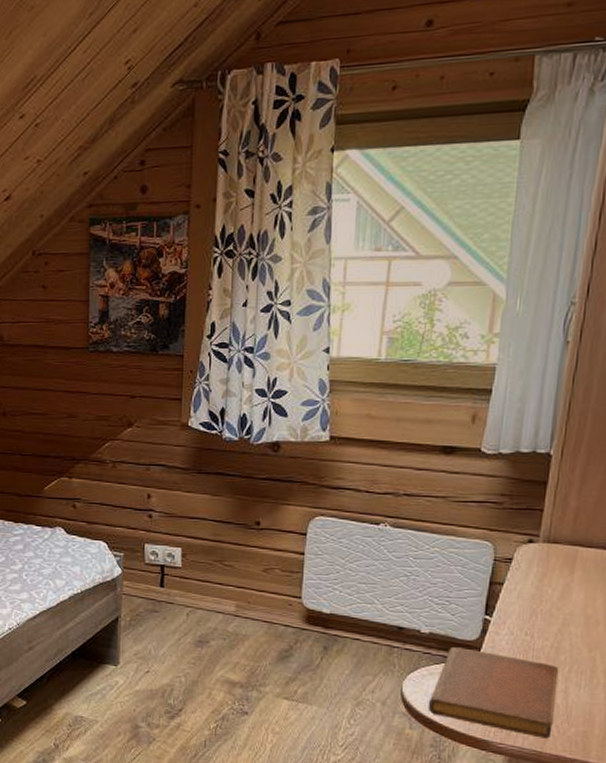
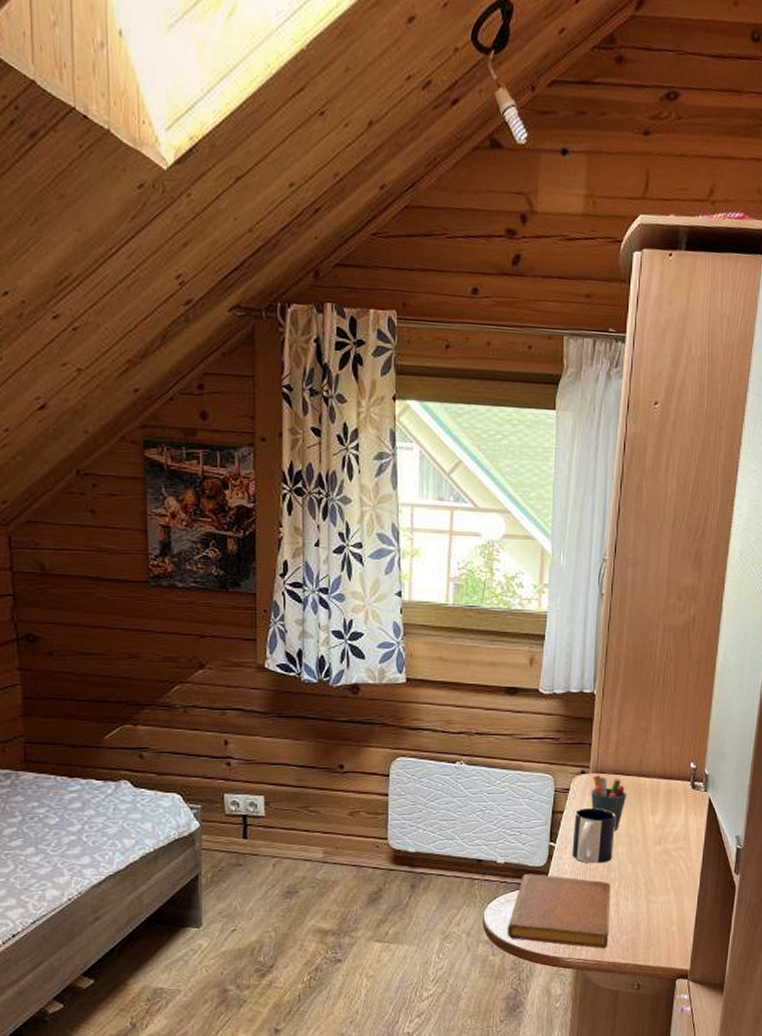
mug: none [511,581,571,644] -> present [572,808,616,864]
pen holder: none [539,545,587,610] -> present [591,775,627,832]

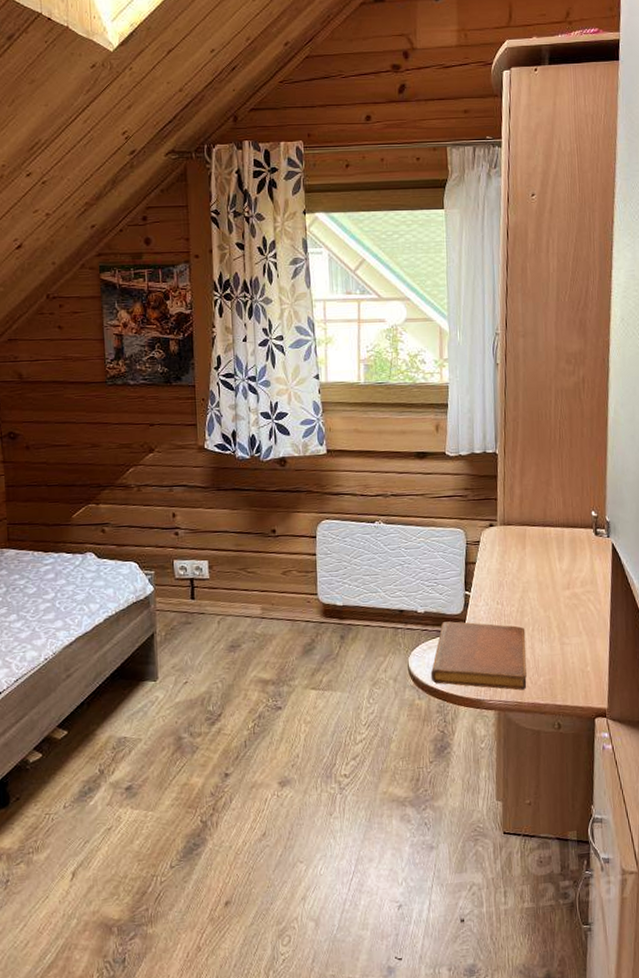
mug: present [572,808,616,864] -> none [486,558,526,610]
pen holder: present [591,775,627,832] -> none [500,527,534,579]

